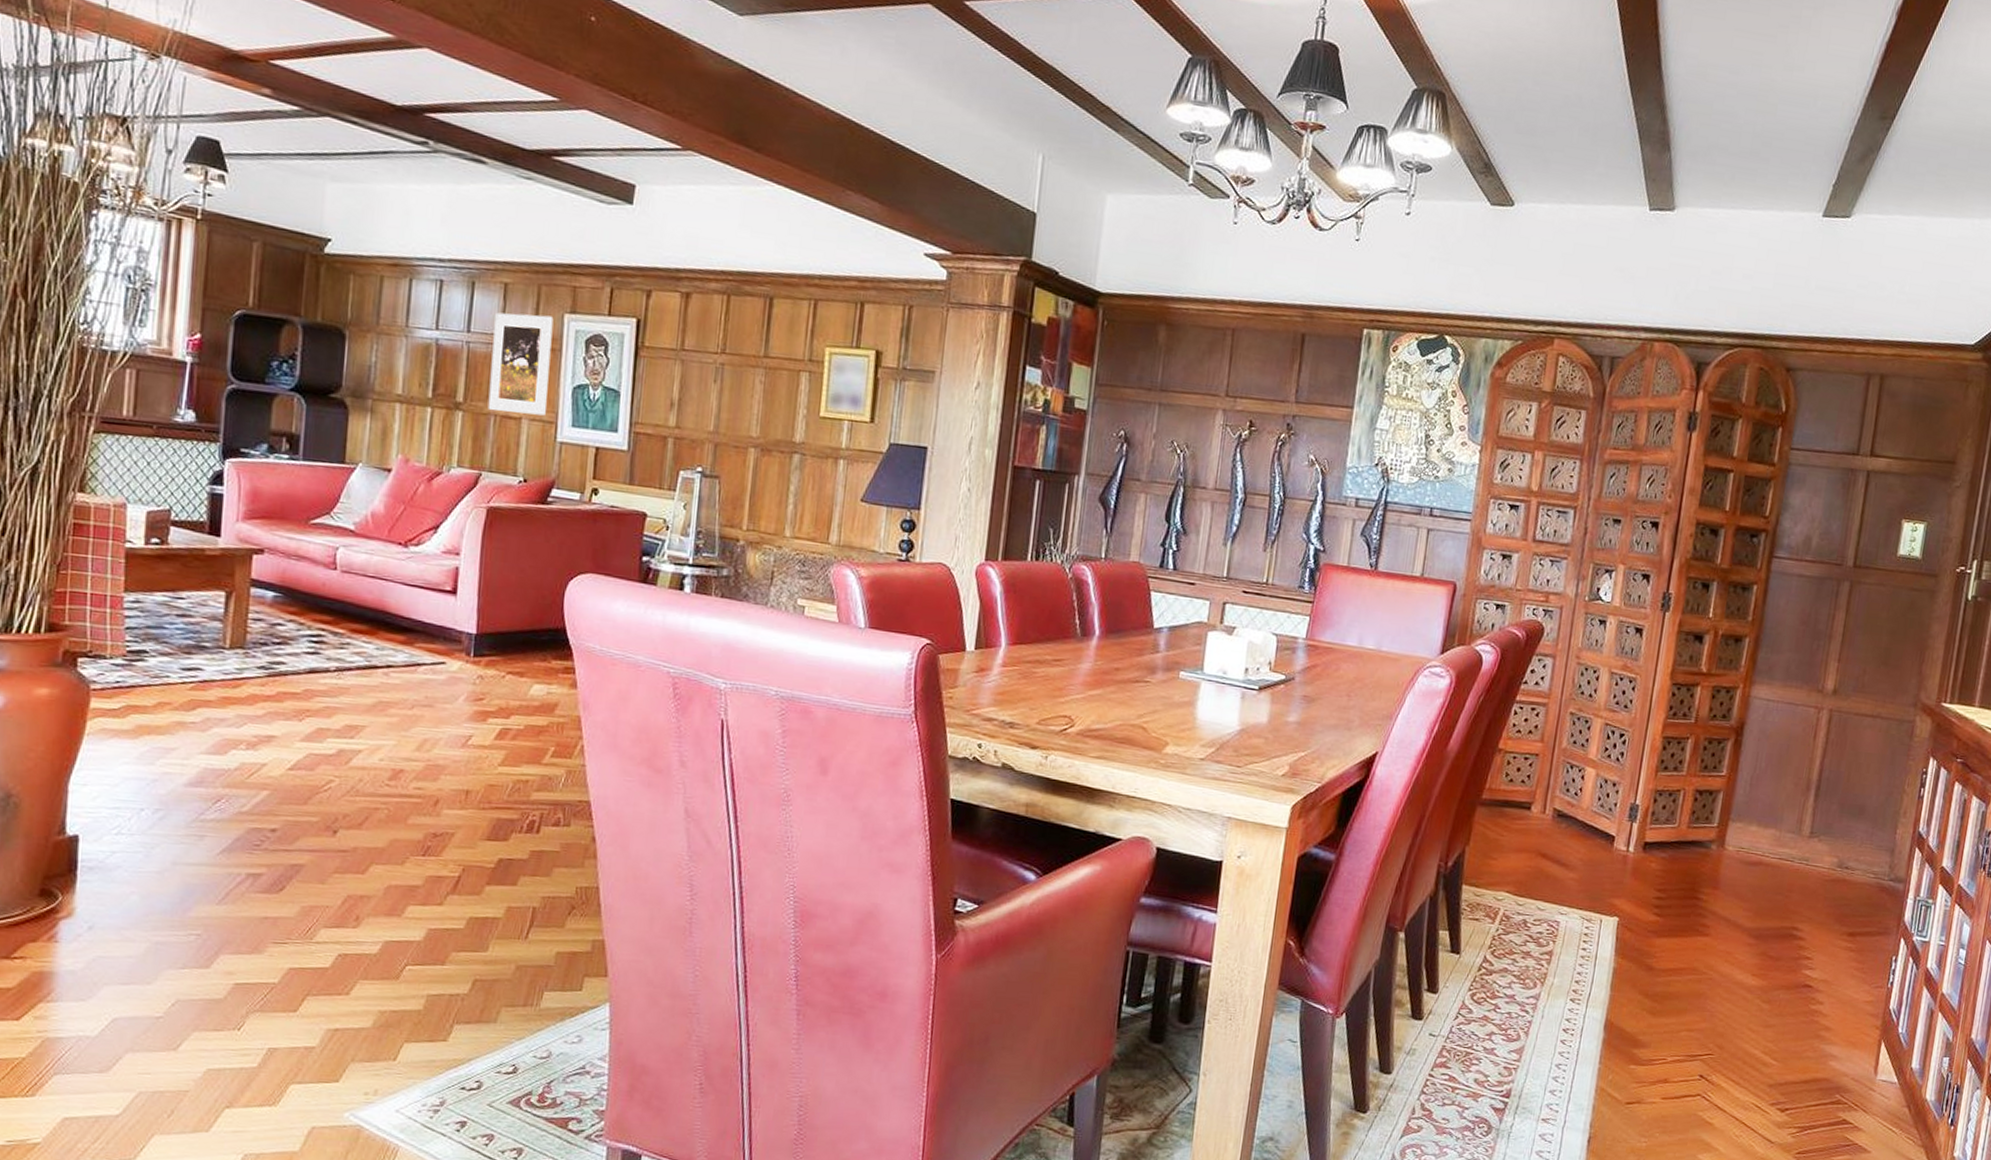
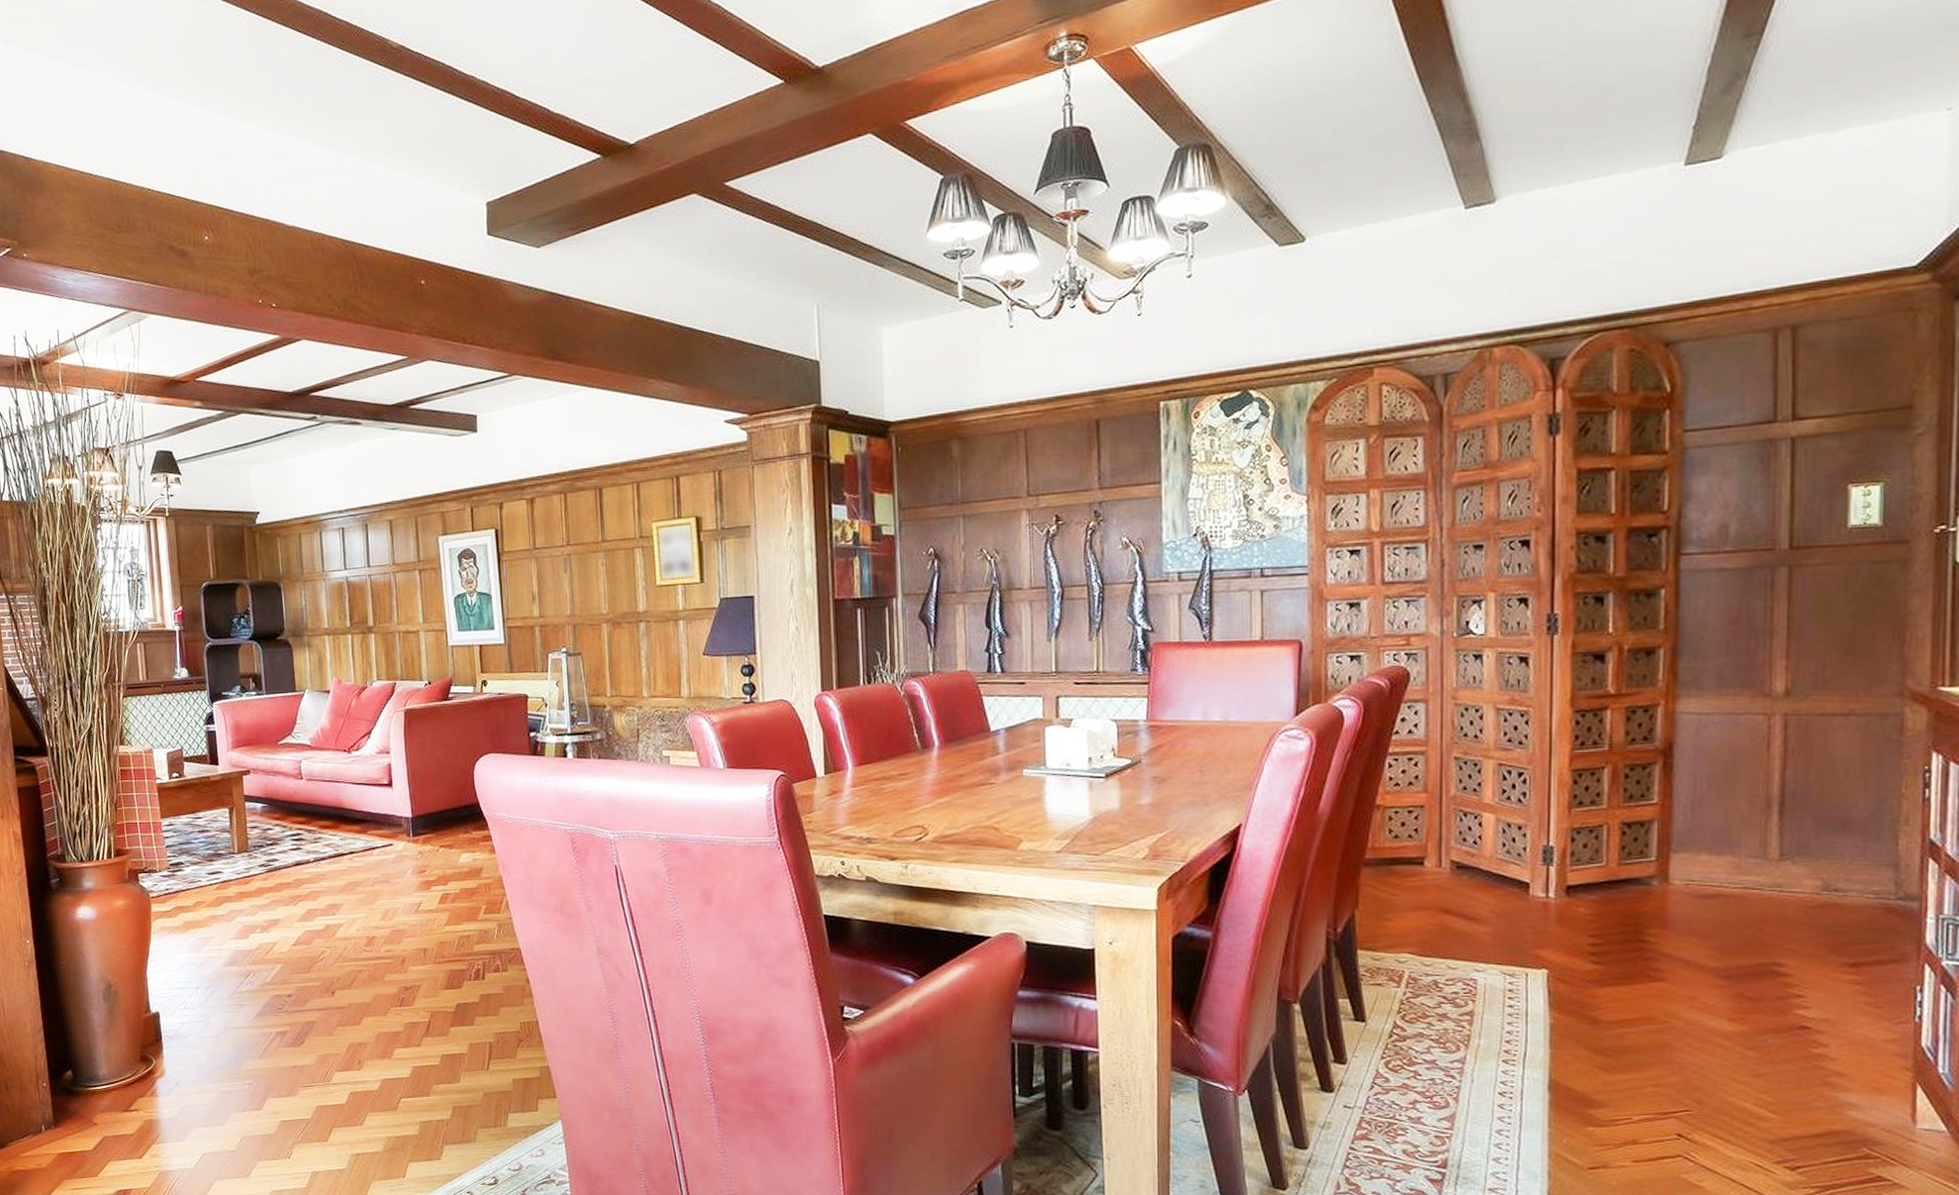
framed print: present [487,312,554,416] -> none [386,541,436,629]

